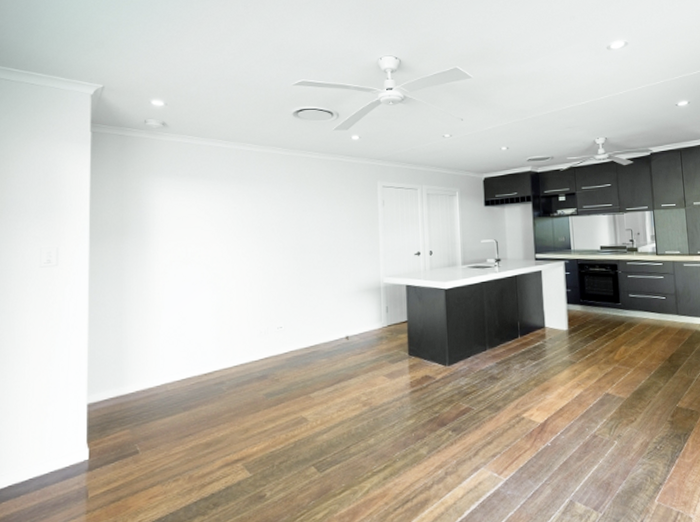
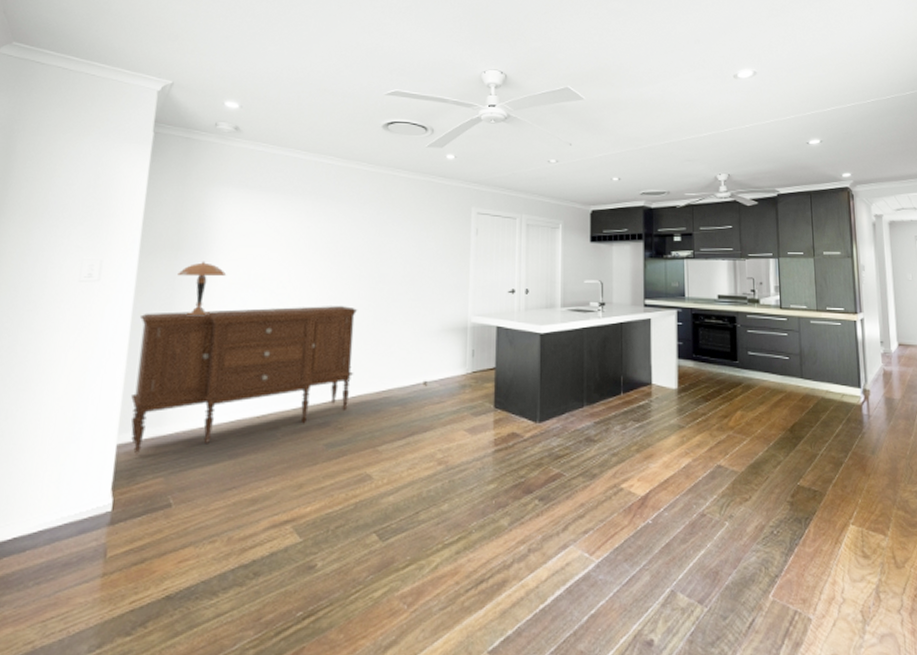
sideboard: none [95,275,285,411] -> present [131,306,358,454]
table lamp: none [124,243,167,290] -> present [177,261,227,315]

